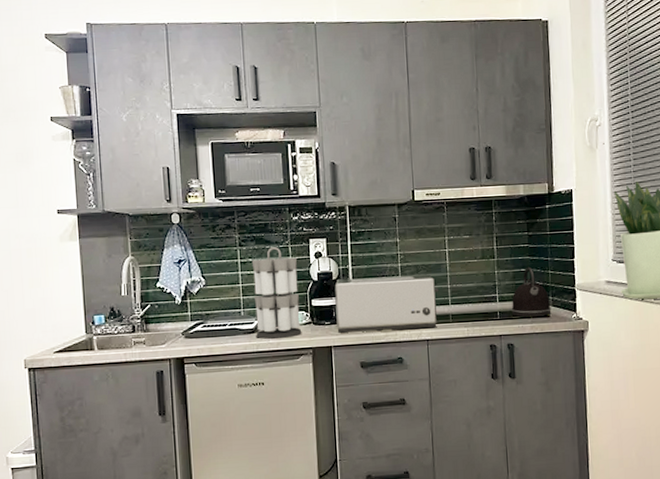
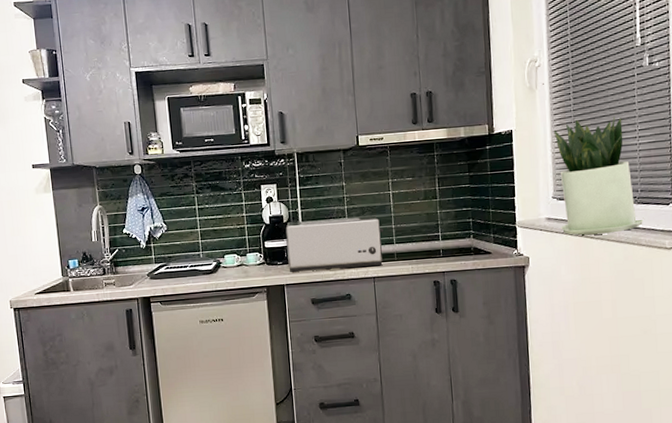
spice rack: present [251,246,302,340] -> none [208,193,257,280]
kettle: present [511,267,552,317] -> none [453,206,493,254]

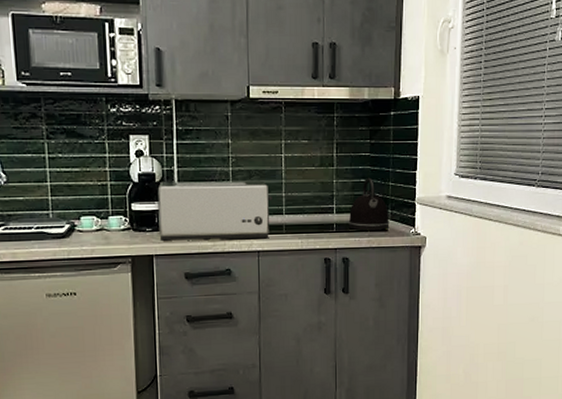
kettle: none [453,206,493,254] -> present [348,177,390,231]
planter: present [553,116,645,236] -> none [461,91,543,217]

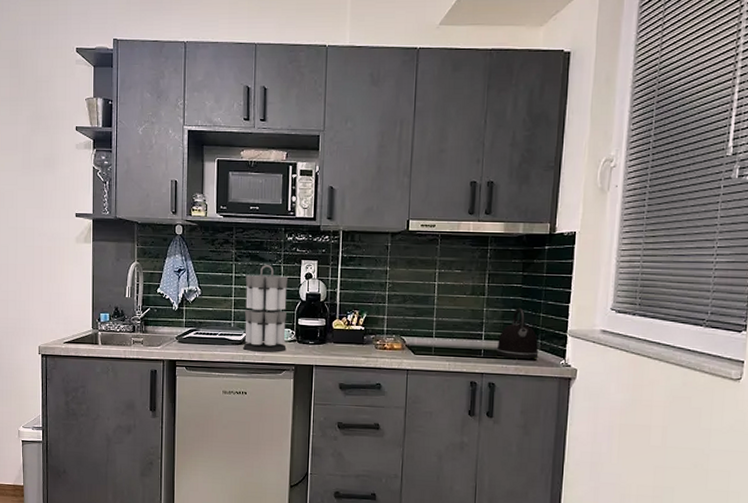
spice rack: none [61,141,120,246] -> present [243,264,289,353]
toaster: present [157,180,272,241] -> none [320,302,424,359]

